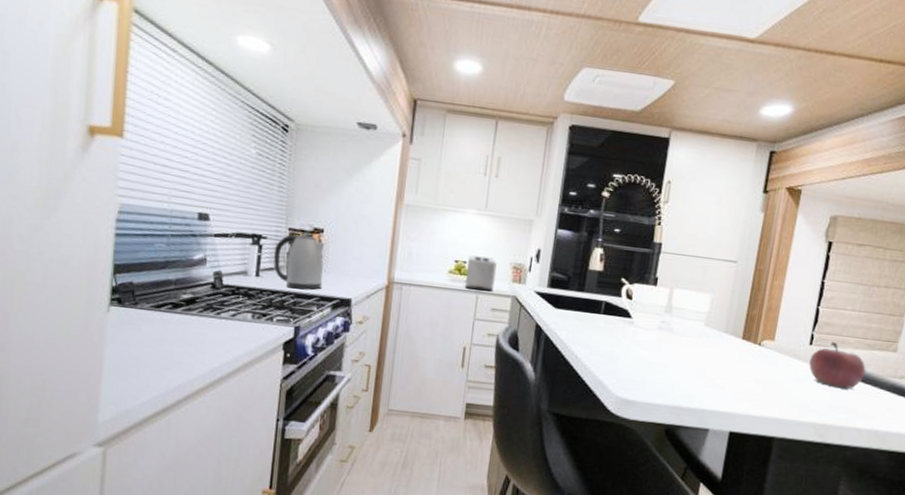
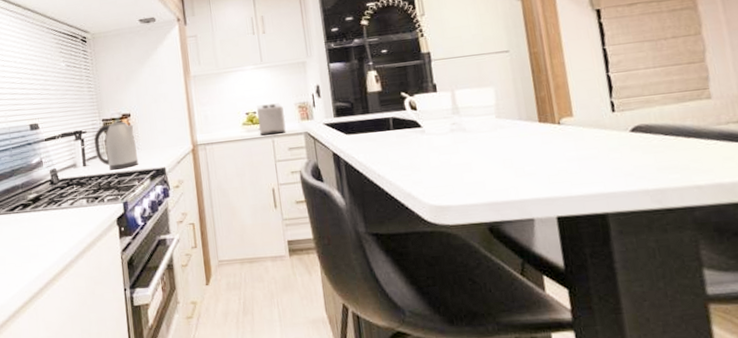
fruit: present [809,342,866,389] -> none [617,103,685,148]

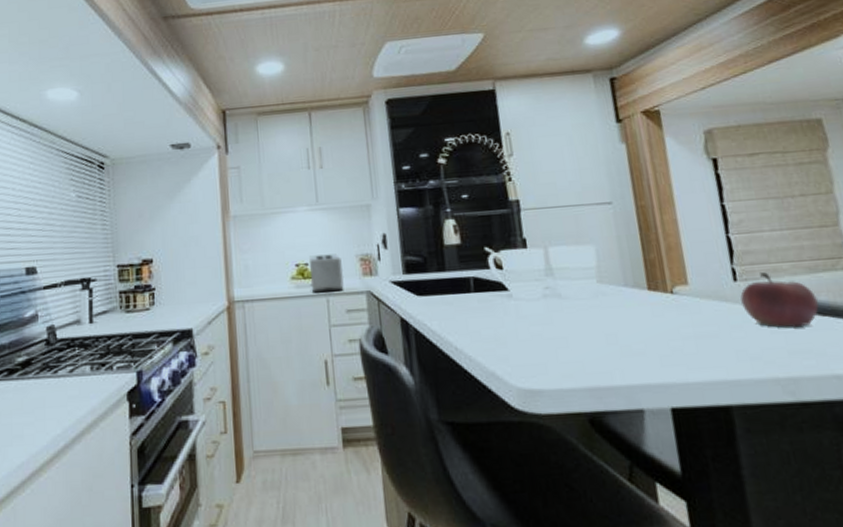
kettle: present [94,121,139,170] -> none [106,268,160,330]
fruit: none [617,103,685,148] -> present [740,272,819,327]

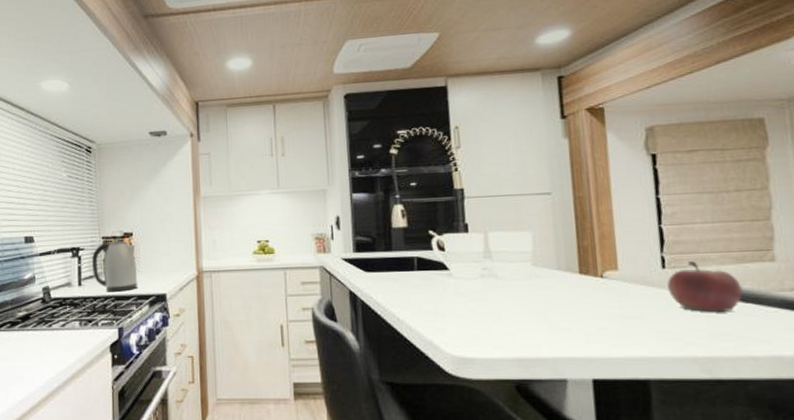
kettle: none [106,268,160,330] -> present [92,240,138,292]
toaster: present [309,254,344,293] -> none [269,232,300,267]

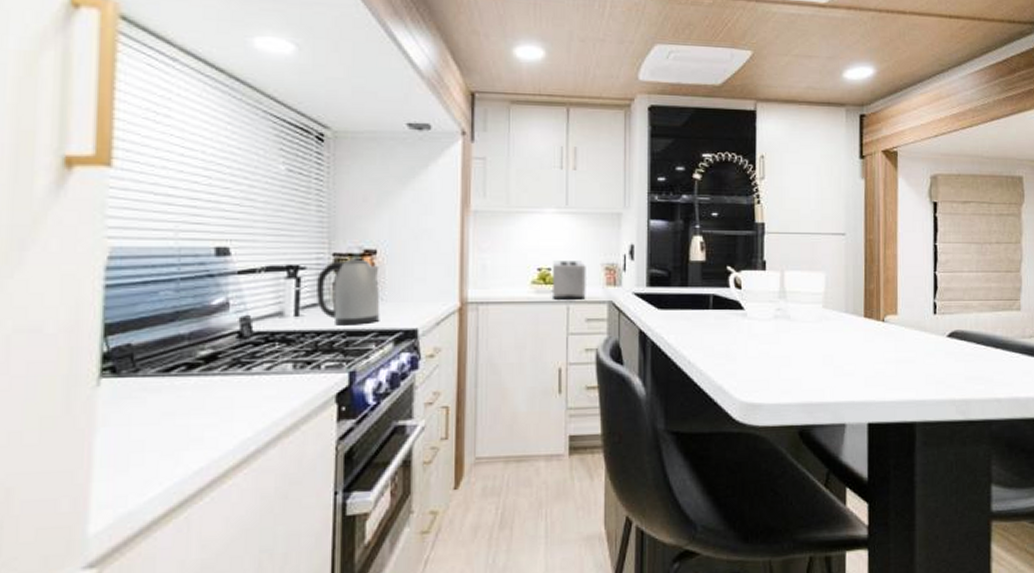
toaster: none [269,232,300,267] -> present [551,261,588,300]
fruit: present [667,261,743,312] -> none [937,308,994,357]

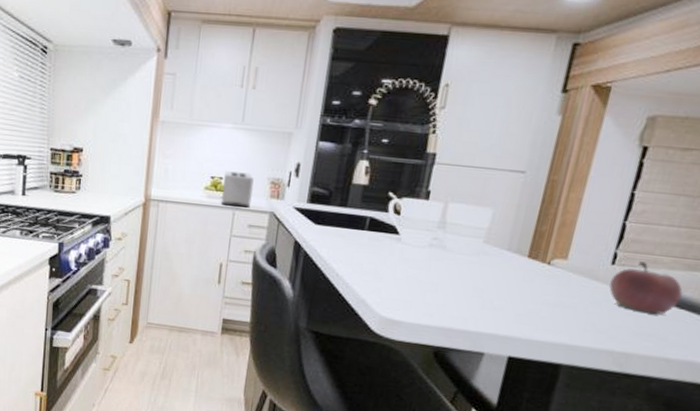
kettle: present [317,259,380,325] -> none [38,154,84,208]
fruit: none [937,308,994,357] -> present [609,261,683,314]

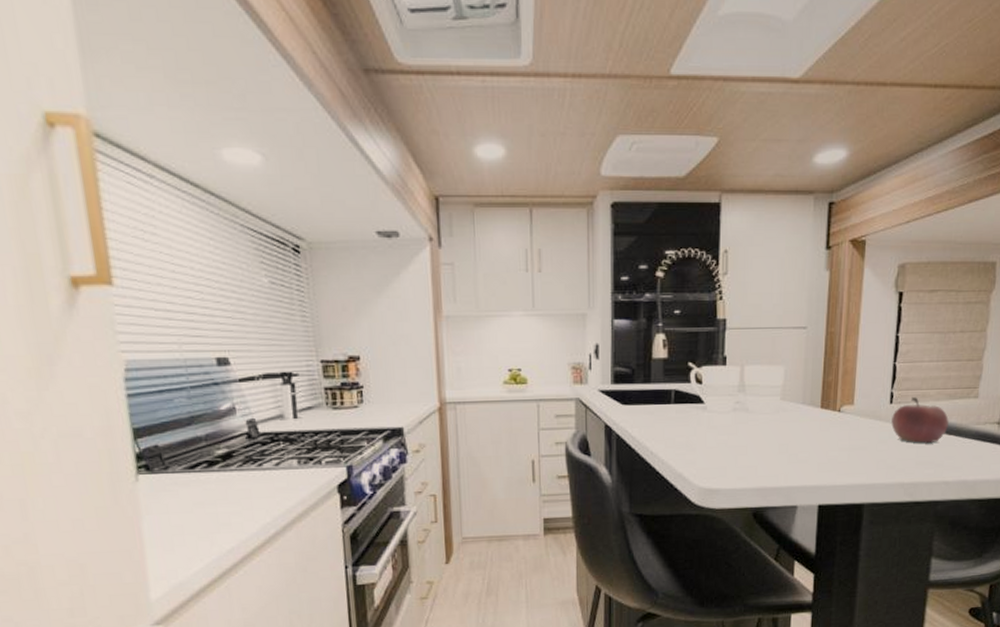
toaster: present [221,171,254,208] -> none [522,361,556,398]

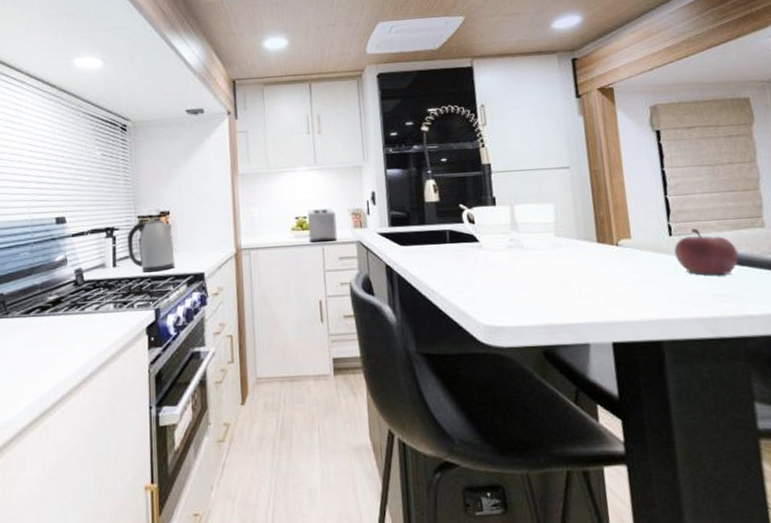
kettle: none [309,365,369,426] -> present [127,219,175,273]
toaster: none [522,361,556,398] -> present [307,208,338,243]

